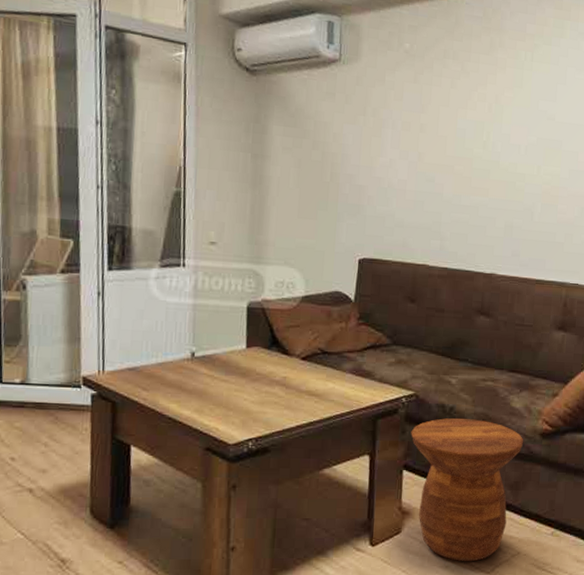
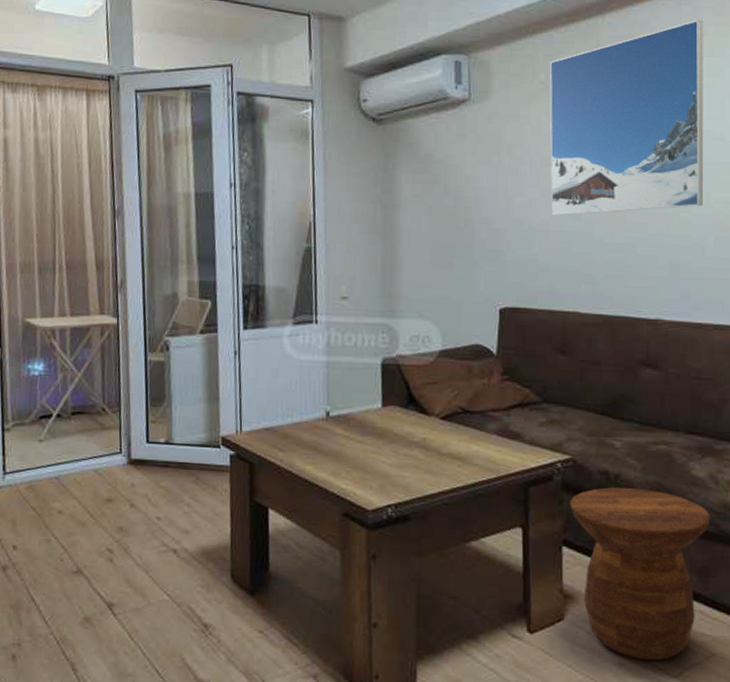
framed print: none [408,10,545,177] -> present [550,20,703,216]

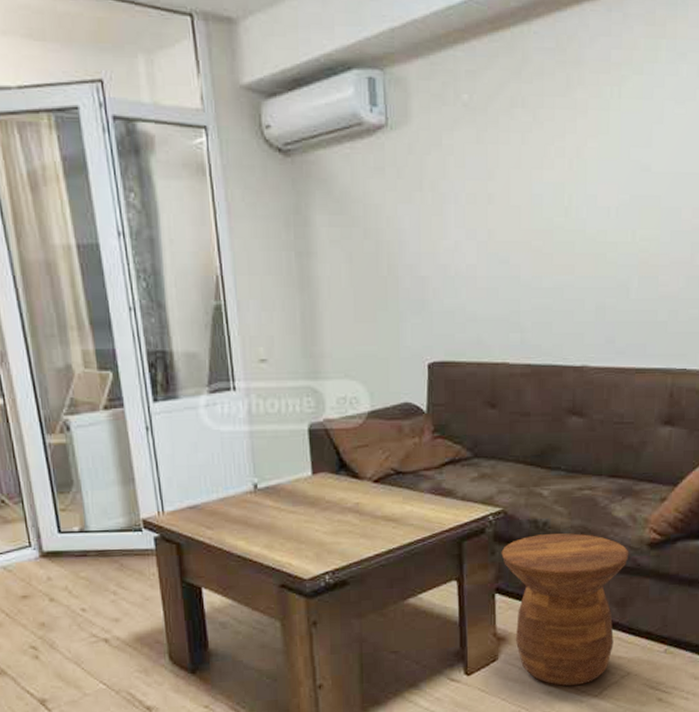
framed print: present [550,20,703,216] -> none [473,30,633,260]

